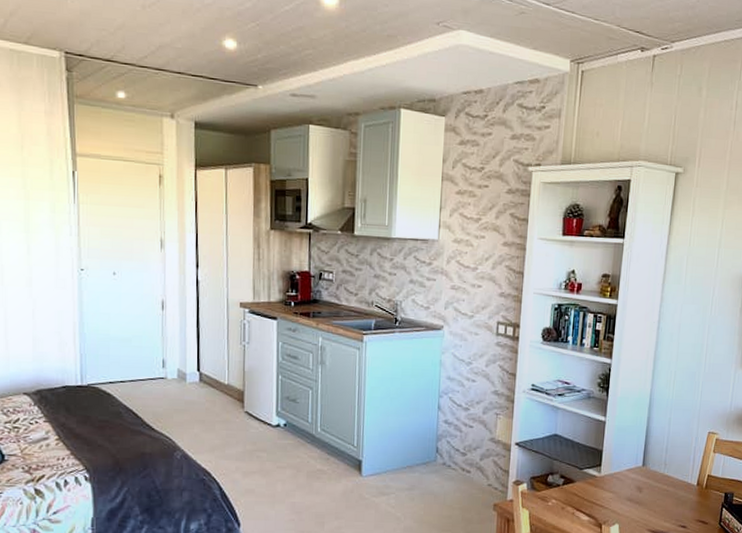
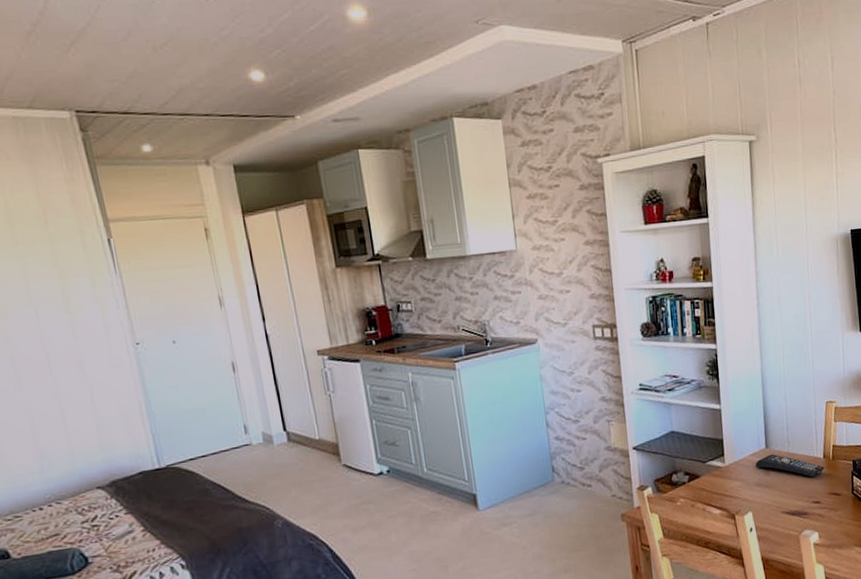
remote control: none [629,472,696,502] -> present [755,454,825,477]

